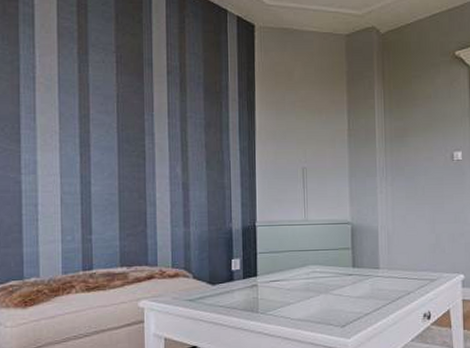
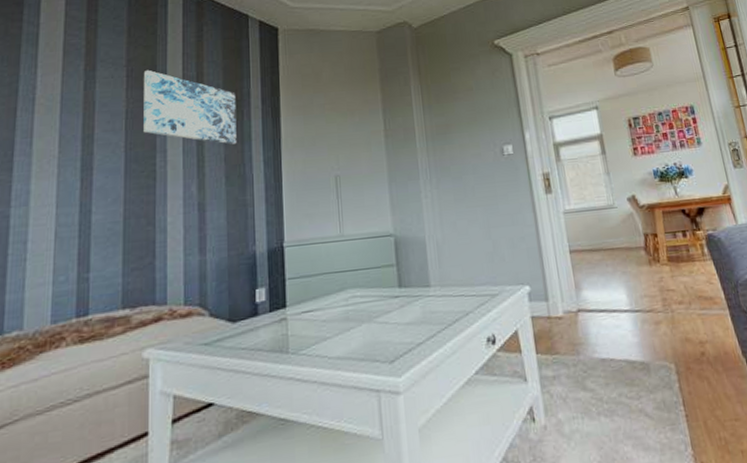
wall art: none [132,57,216,133] -> present [143,69,237,145]

